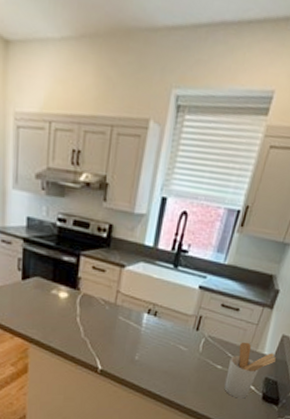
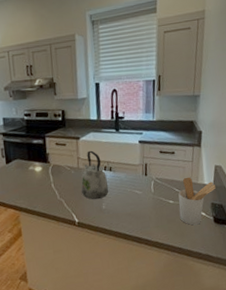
kettle: none [113,285,149,348] -> present [81,150,108,200]

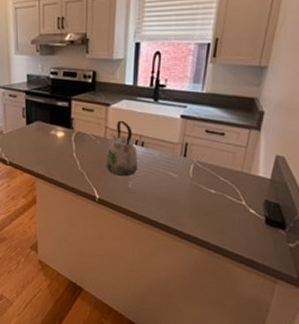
utensil holder: present [178,177,216,225] -> none [221,165,273,223]

